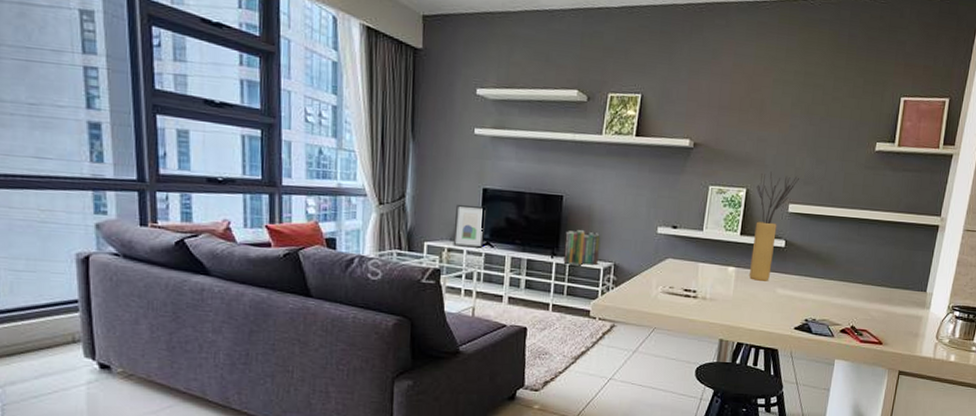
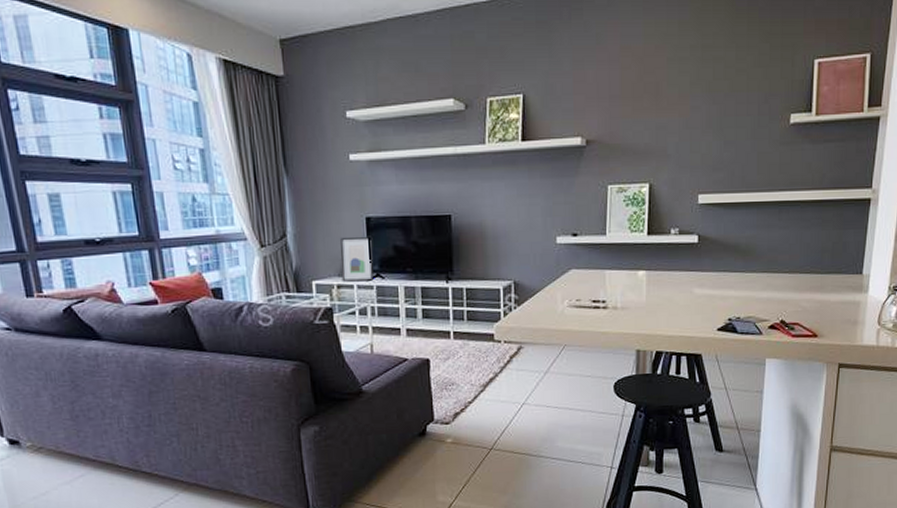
books: present [563,230,600,266] -> none [458,250,496,287]
vase: present [749,172,799,281] -> none [660,161,707,283]

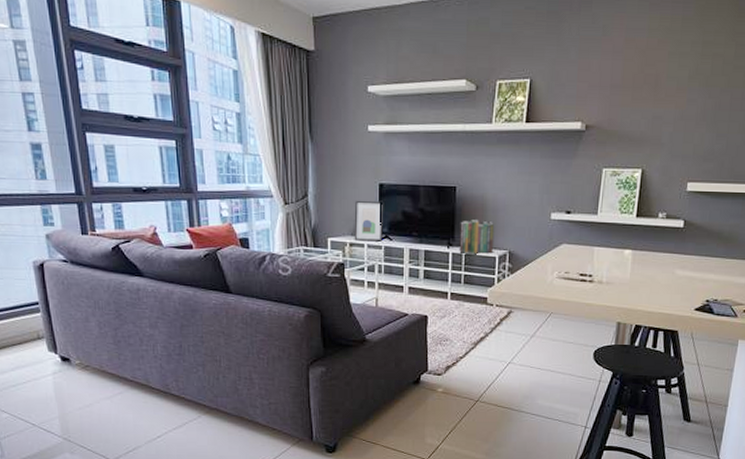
books: none [458,250,496,287] -> present [459,220,494,254]

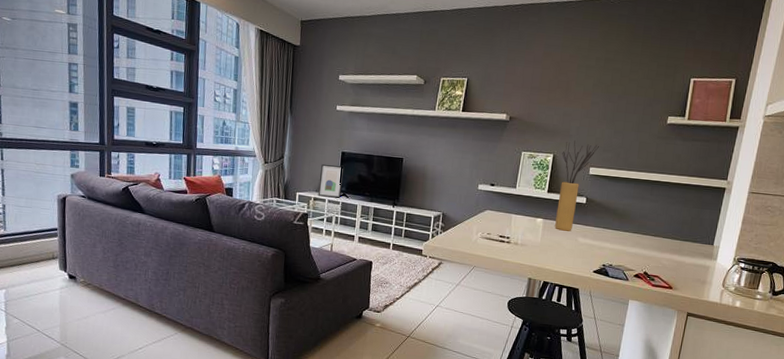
books: present [459,220,494,254] -> none [402,185,432,214]
vase: none [647,150,698,263] -> present [555,140,599,231]

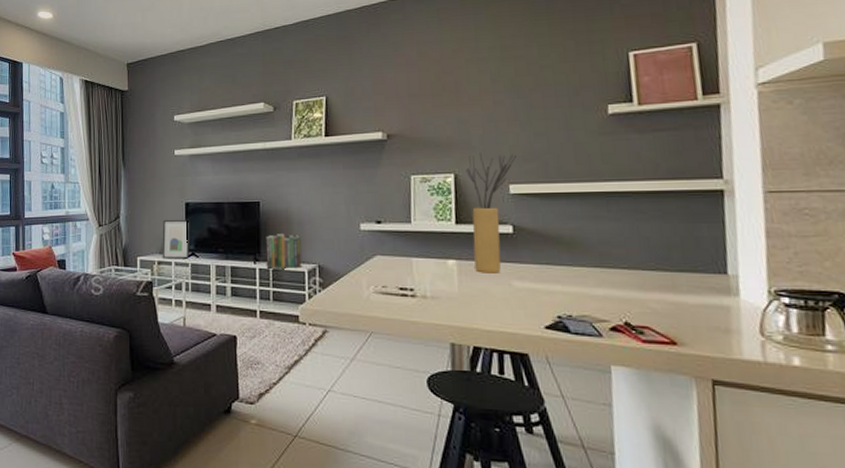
books: none [402,185,432,214] -> present [265,234,301,269]

